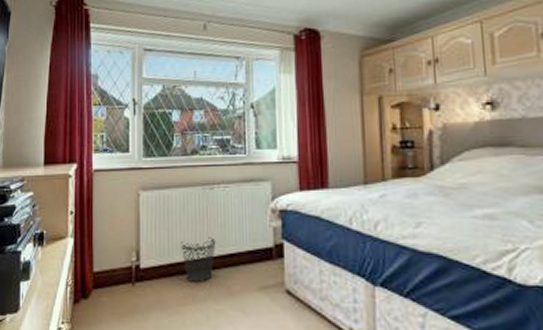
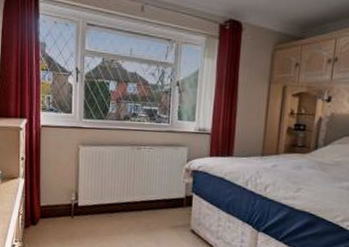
wastebasket: present [181,237,216,282] -> none [112,186,140,220]

